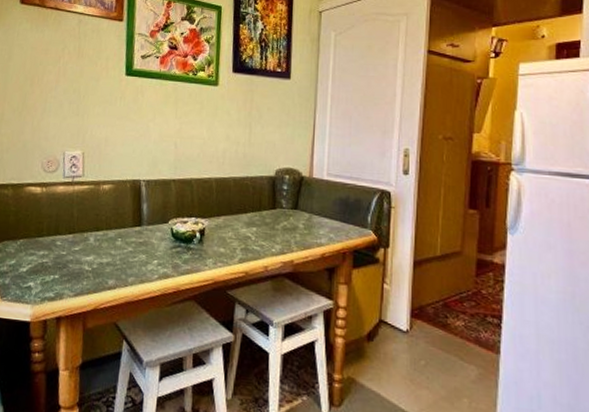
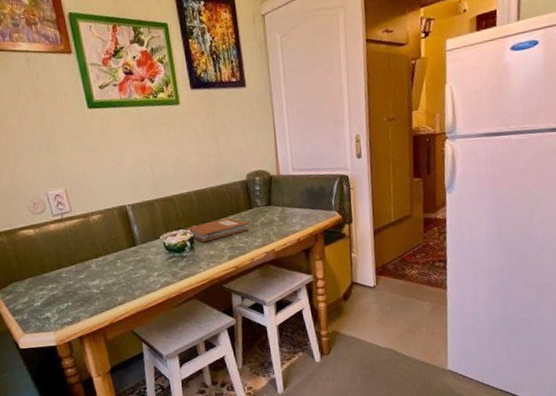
notebook: none [197,214,269,237] -> present [185,218,249,243]

